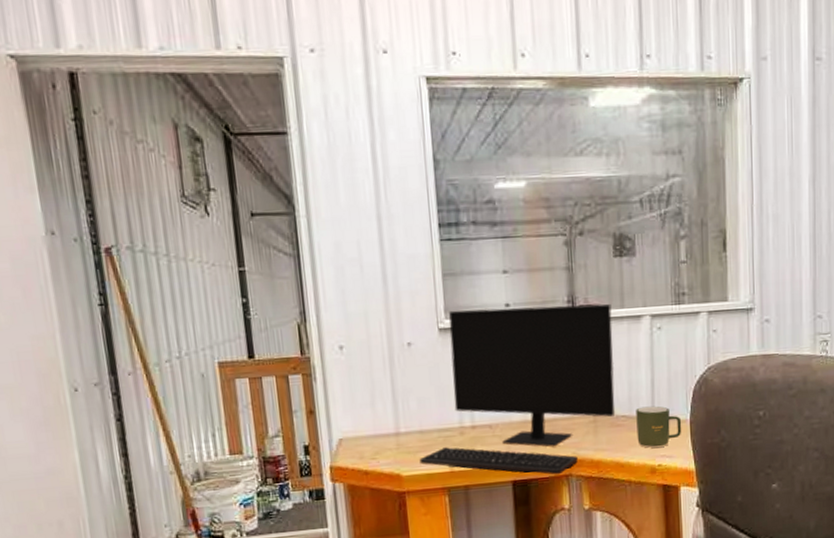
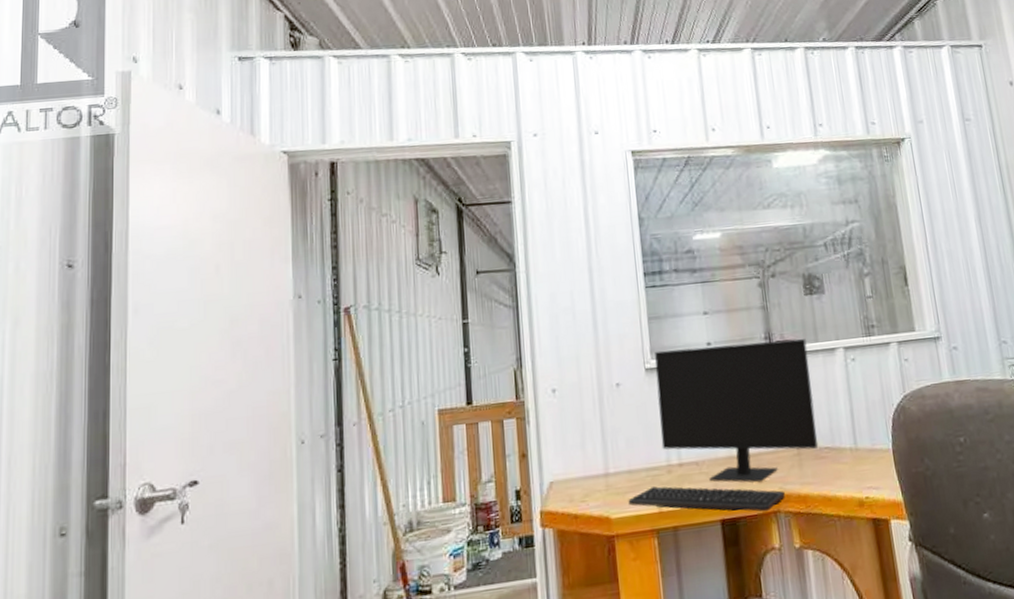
mug: present [636,406,682,448] -> none [838,436,886,480]

